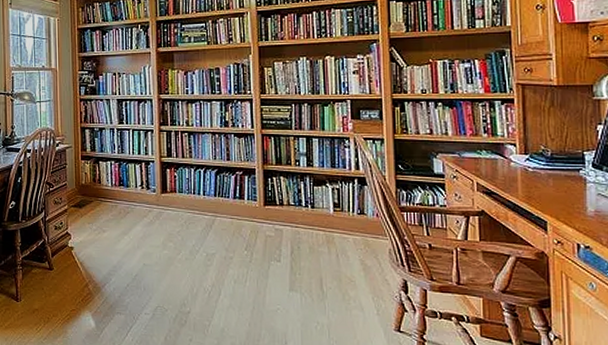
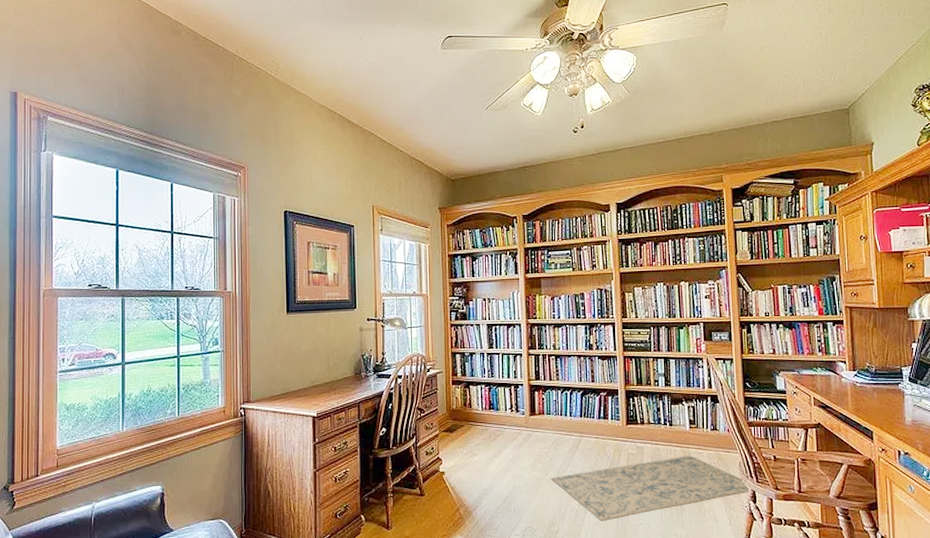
rug: none [183,240,402,304] -> present [551,455,751,521]

